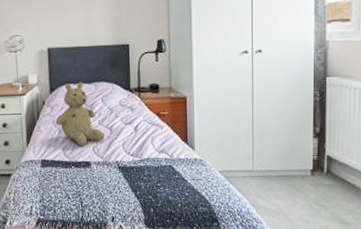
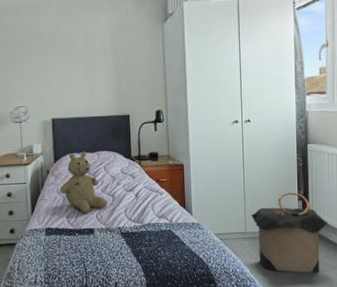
laundry hamper: none [259,129,347,216] -> present [250,192,328,273]

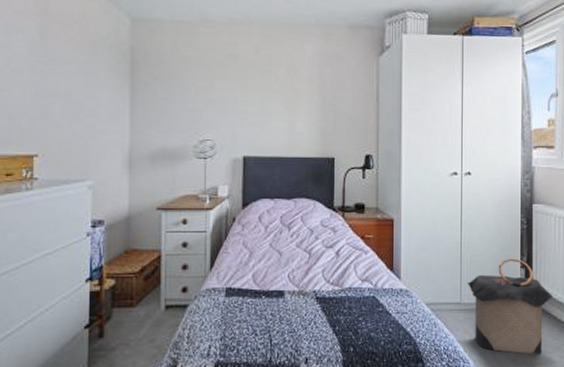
teddy bear: present [60,151,107,214] -> none [246,197,302,272]

